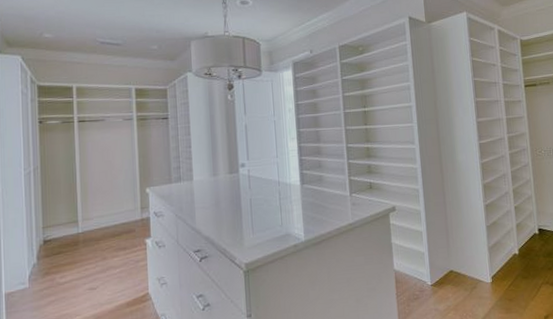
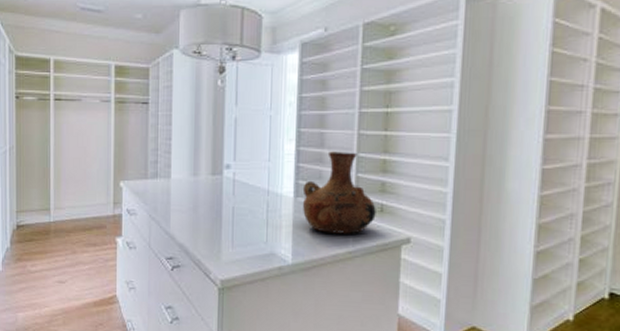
vase: none [307,144,367,211] -> present [302,151,376,234]

